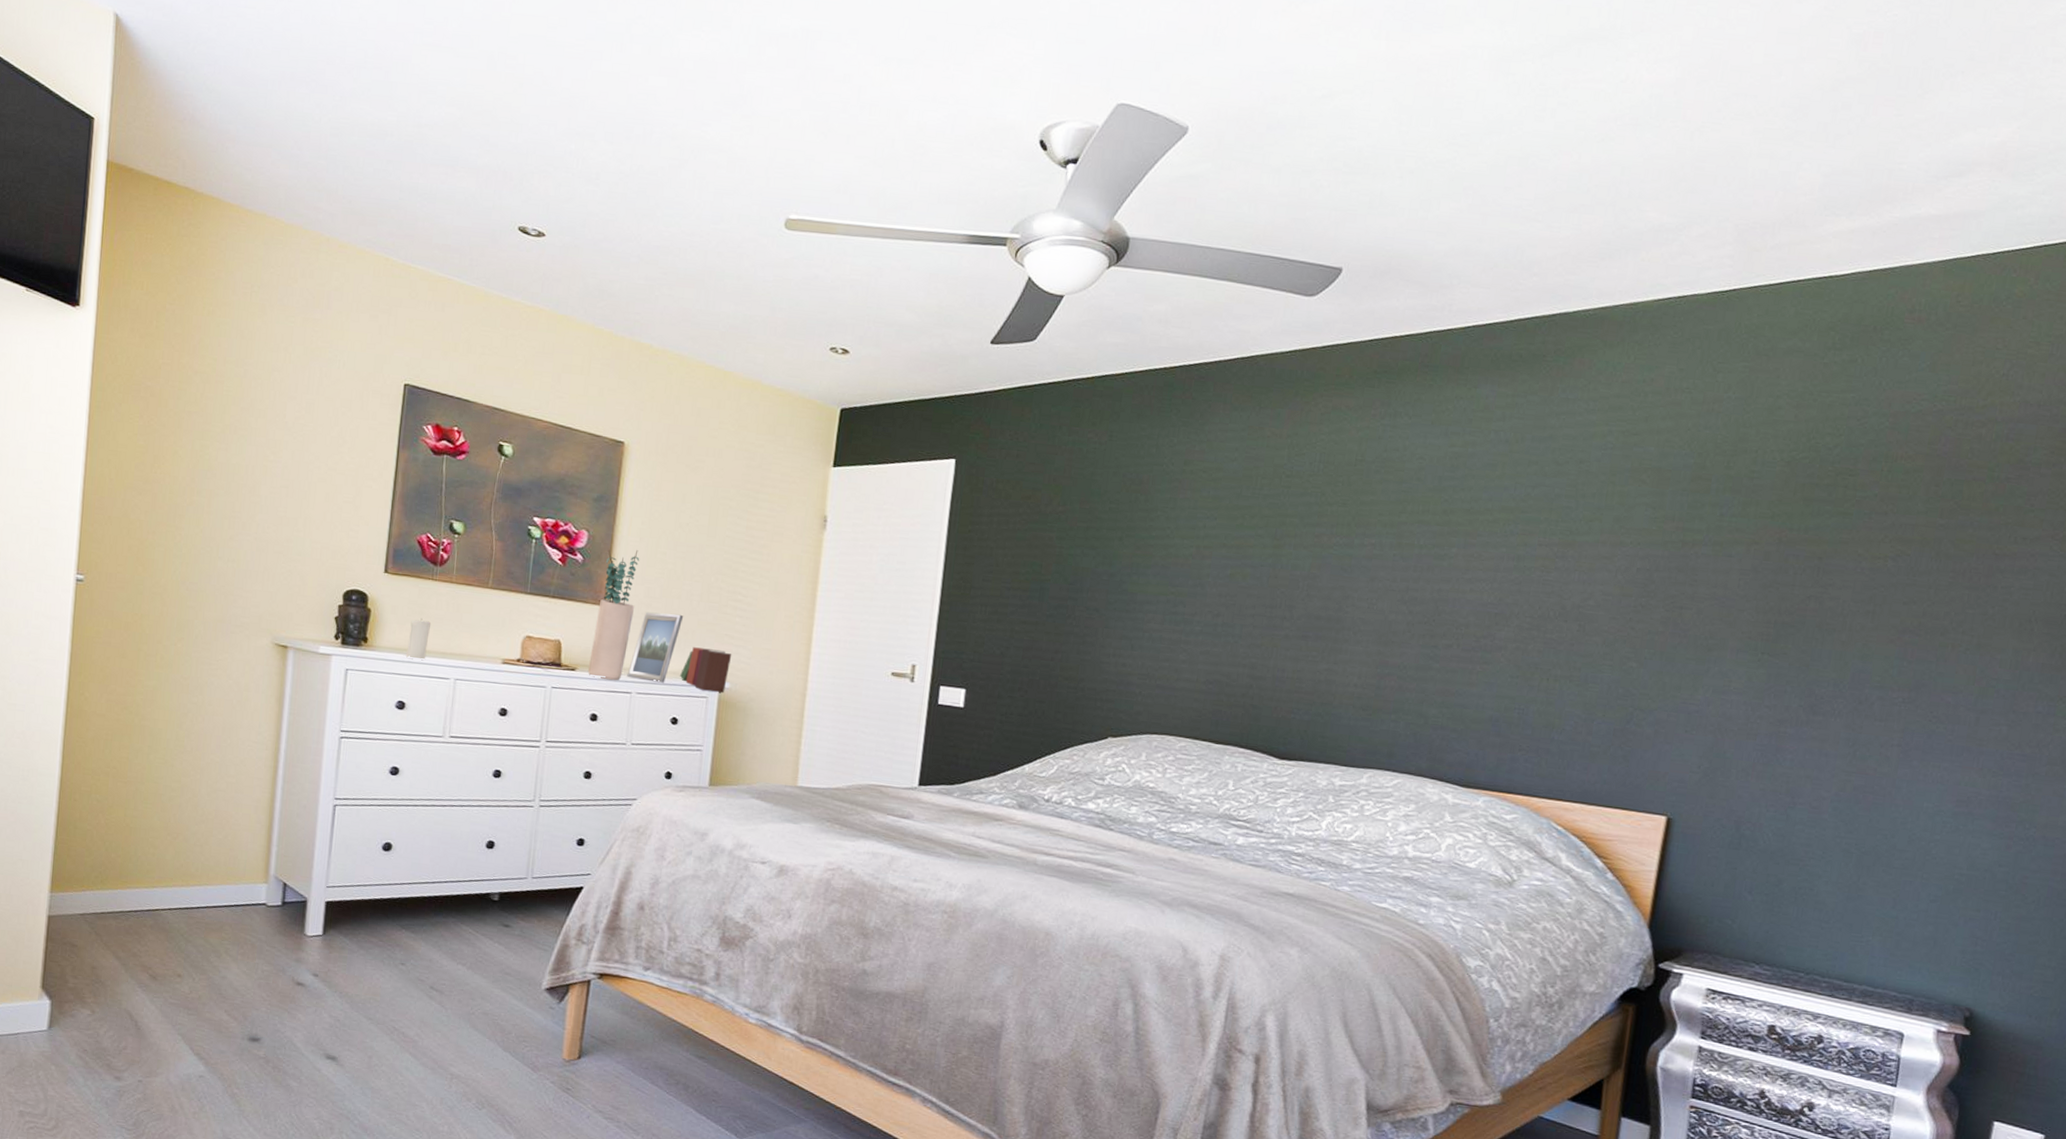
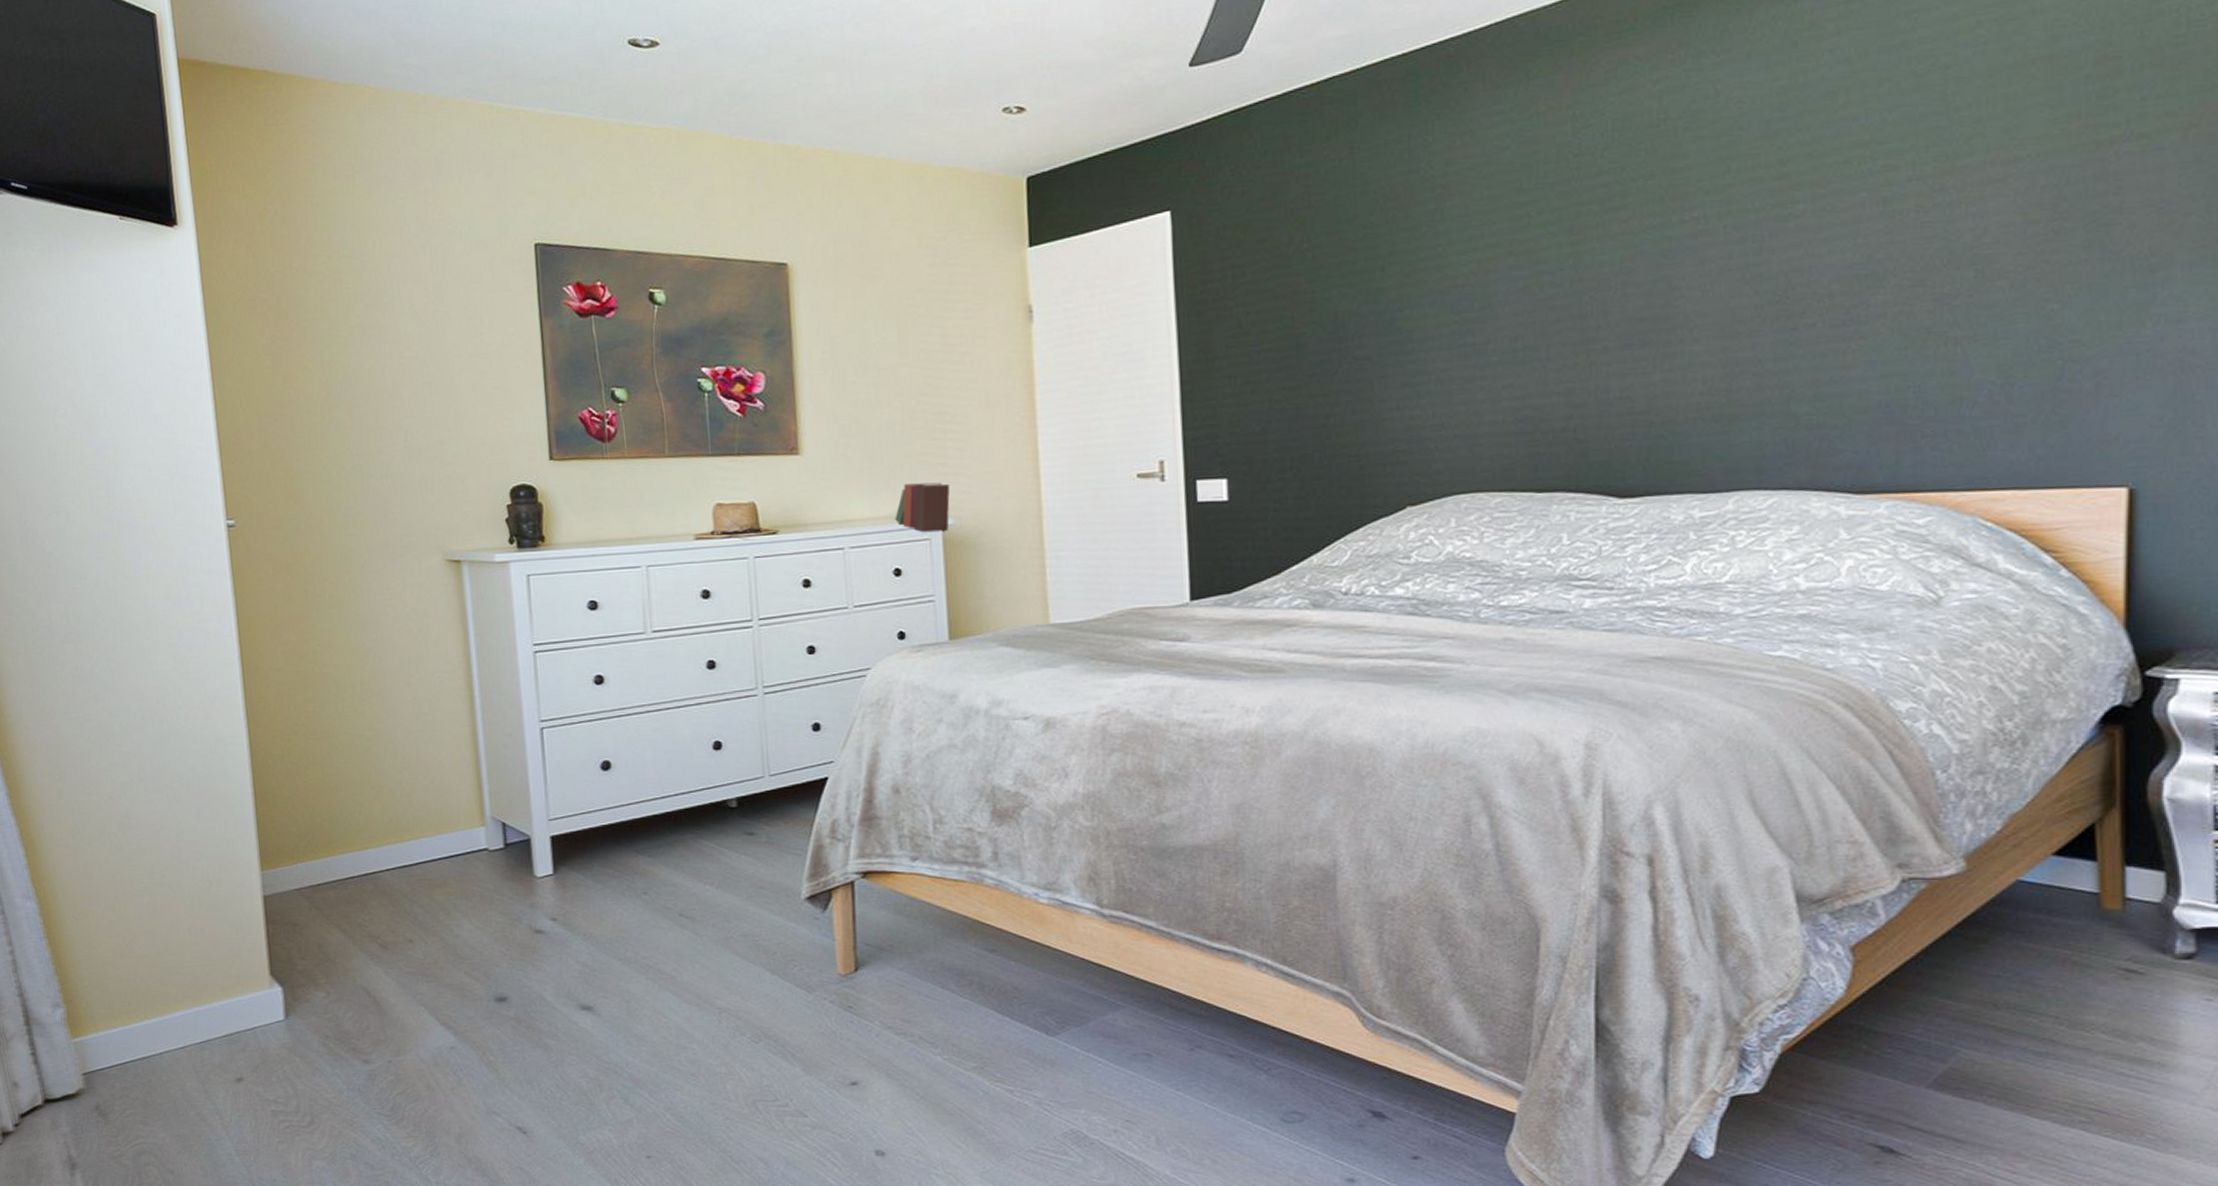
candle: present [405,618,432,661] -> none [588,504,611,552]
vase: present [587,549,640,681] -> none [790,384,832,539]
picture frame: present [627,611,684,683] -> none [835,449,888,532]

